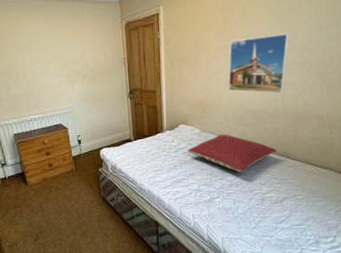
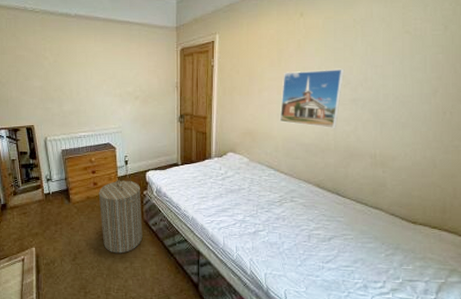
laundry hamper: none [54,159,102,231] -> present [98,179,143,254]
pillow: present [187,134,277,173] -> none [234,165,327,207]

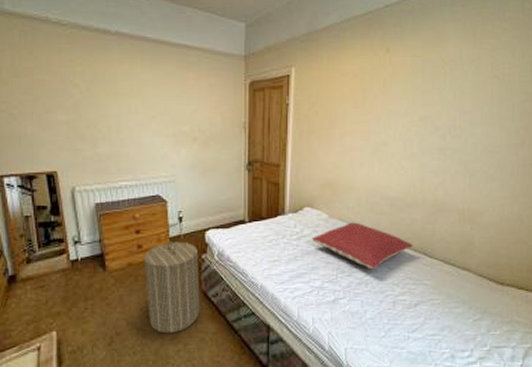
pillow: none [234,165,327,207] -> present [311,222,413,270]
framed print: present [279,68,345,129] -> none [363,113,433,181]

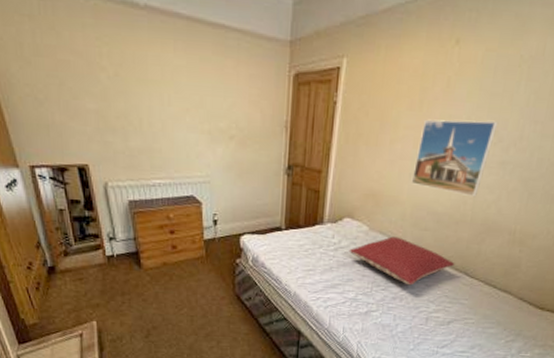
laundry hamper: present [143,240,200,334] -> none [178,243,234,331]
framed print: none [363,113,433,181] -> present [411,119,499,197]

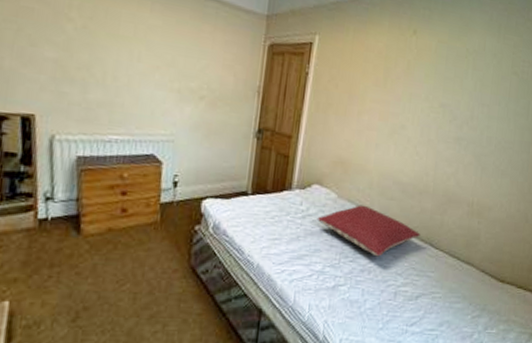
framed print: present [411,119,499,197] -> none [377,95,452,169]

